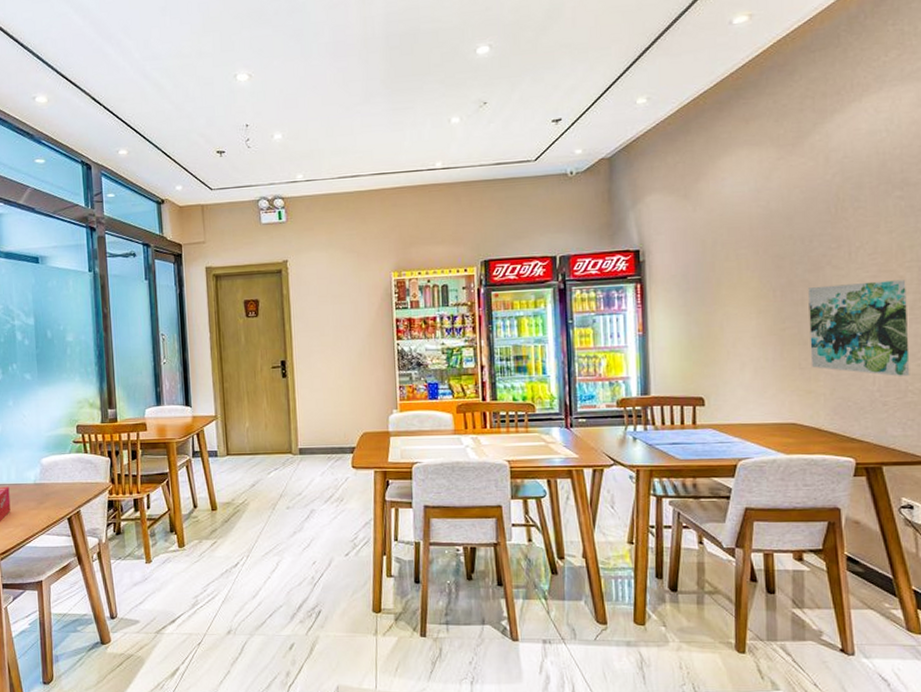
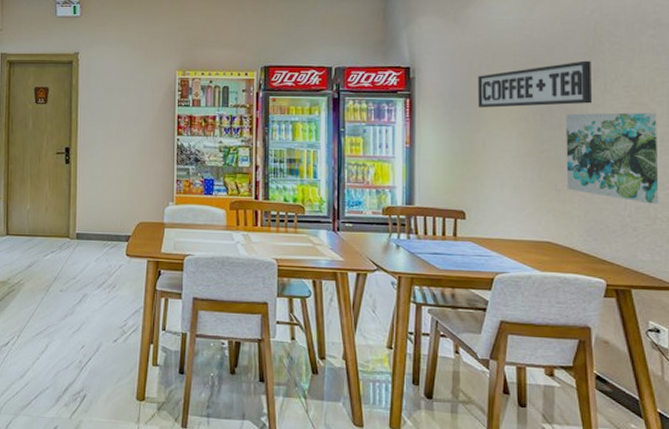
sign: none [712,229,837,288] -> present [477,60,593,108]

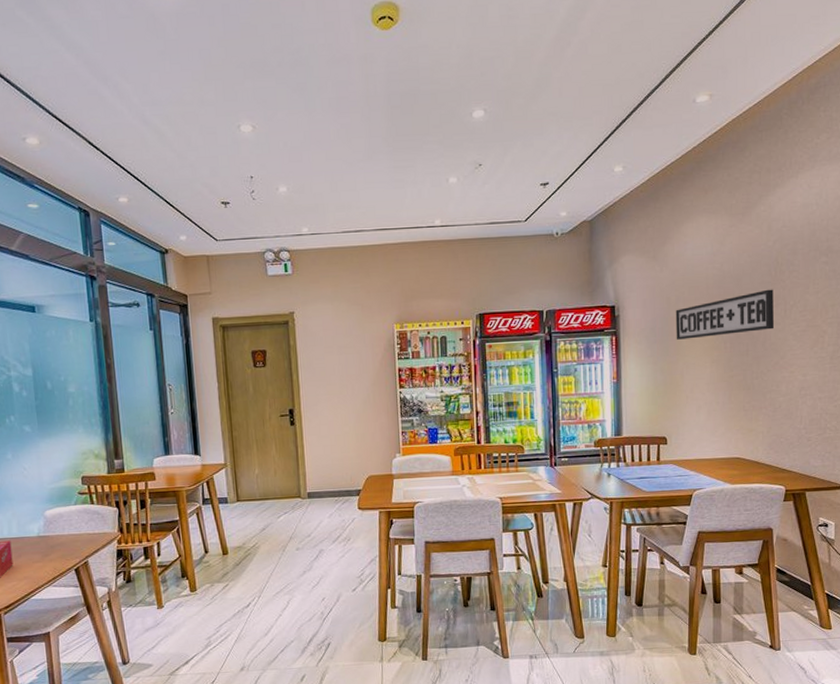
wall art: present [566,112,659,204] -> none [752,334,829,416]

